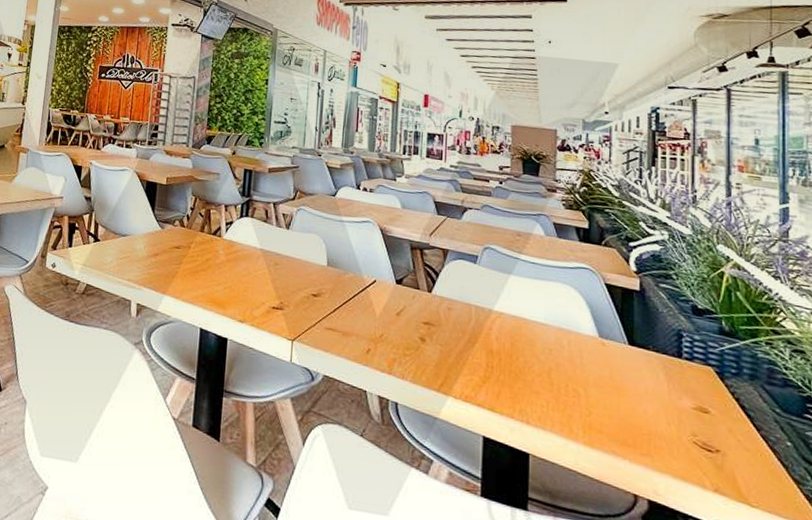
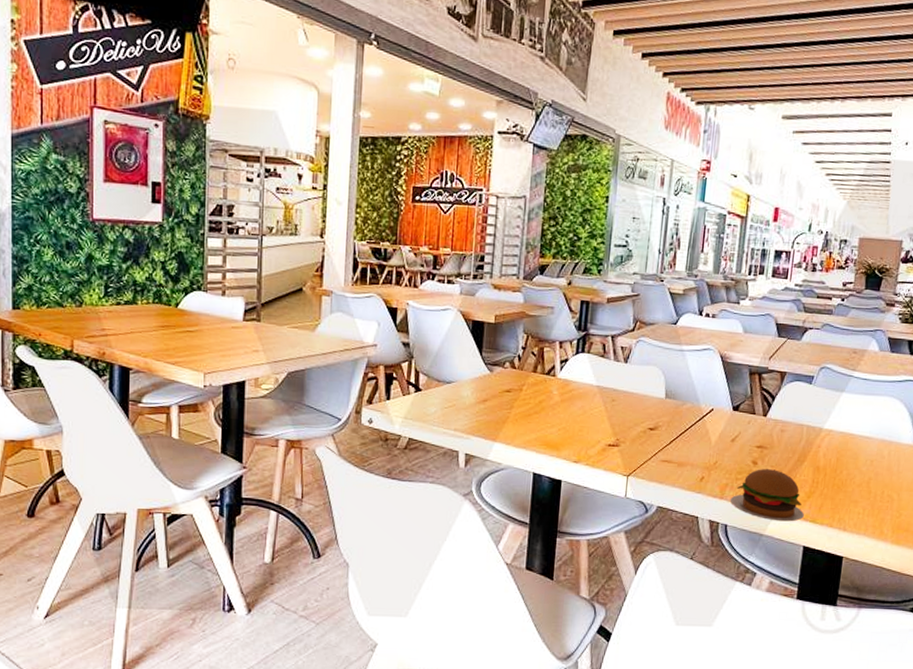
burger: none [399,346,482,408] -> present [730,468,805,522]

